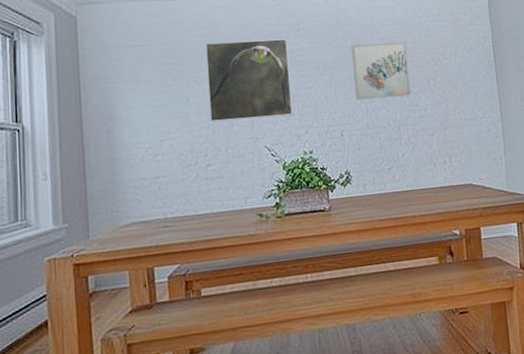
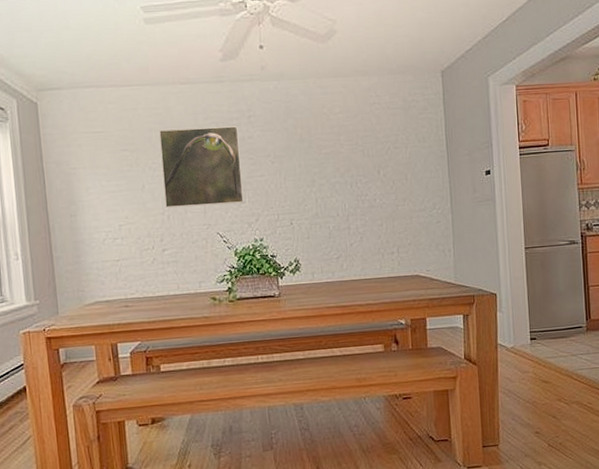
wall art: present [351,41,411,100] -> none [301,130,361,189]

